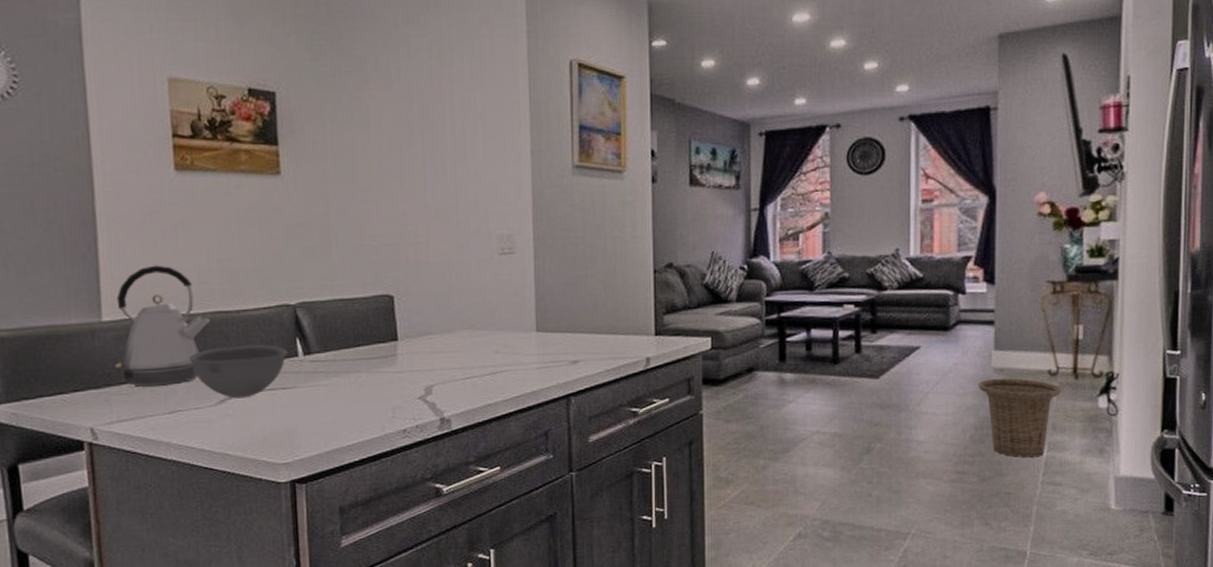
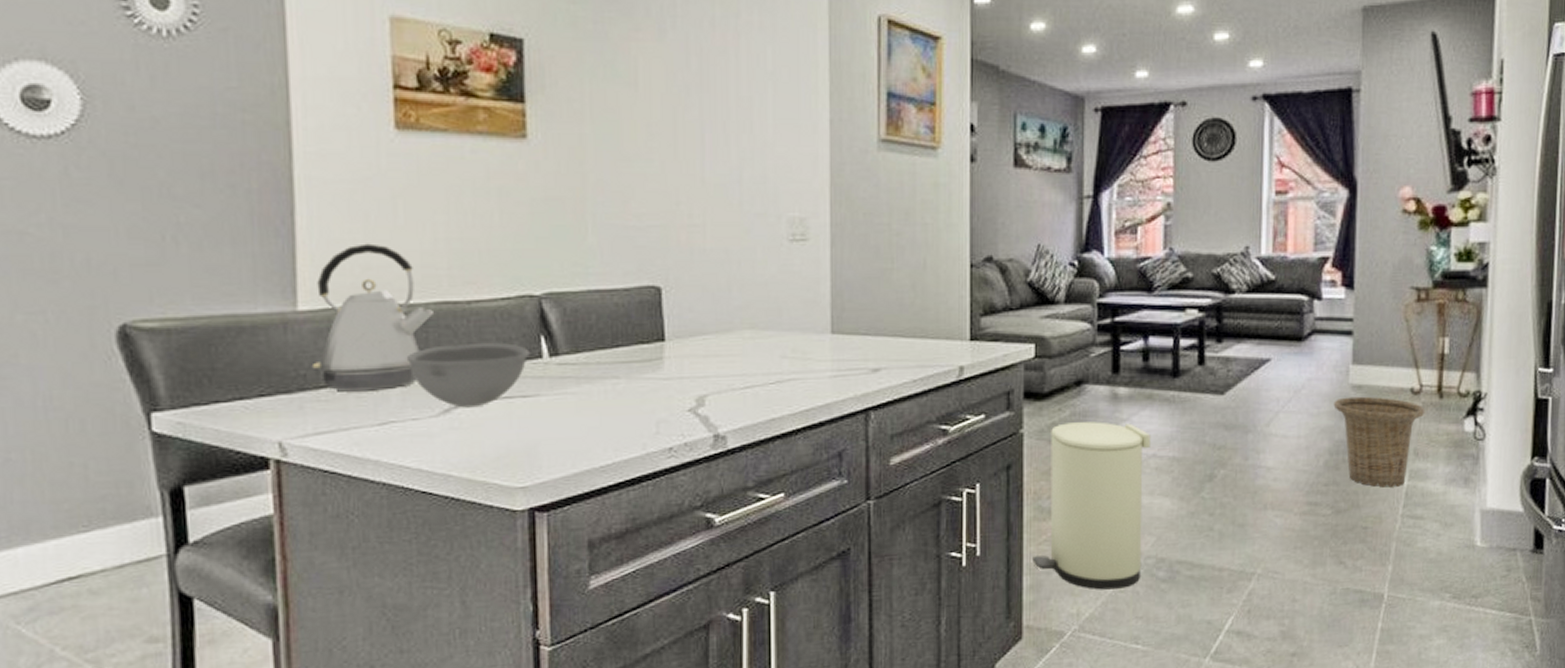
pedal bin: none [713,403,814,548] -> present [1032,421,1151,590]

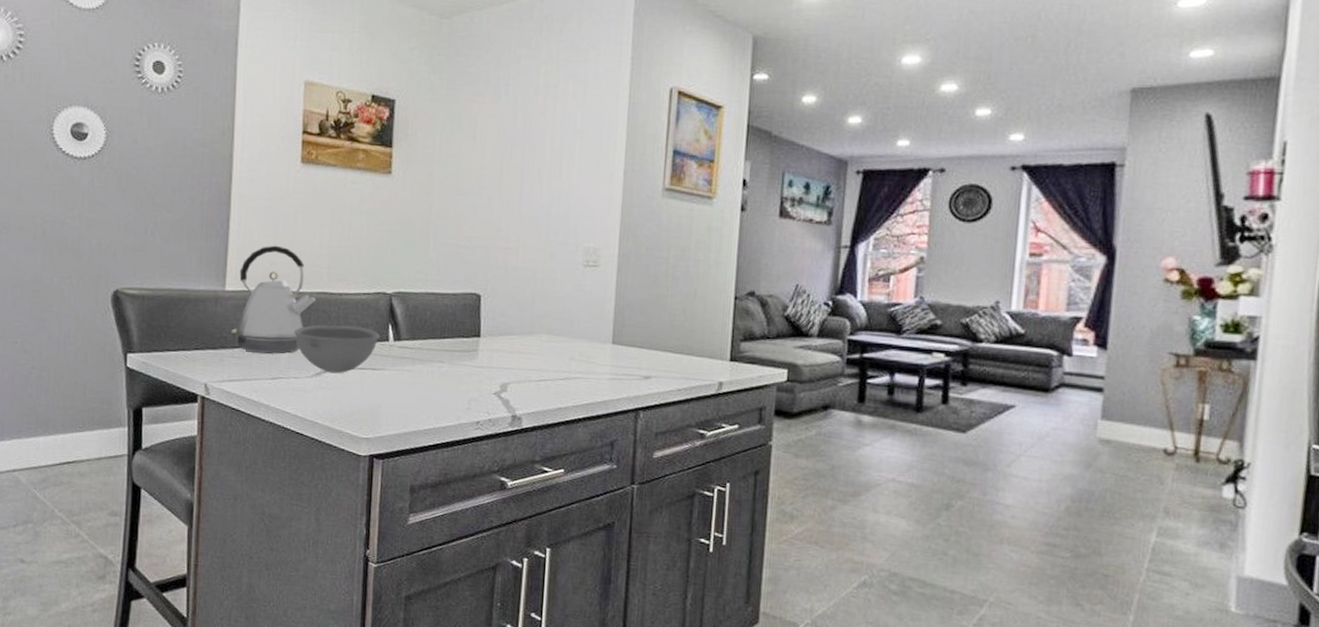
pedal bin: present [1032,421,1151,590] -> none [772,441,891,594]
basket: present [1333,396,1425,488] -> none [1079,449,1179,541]

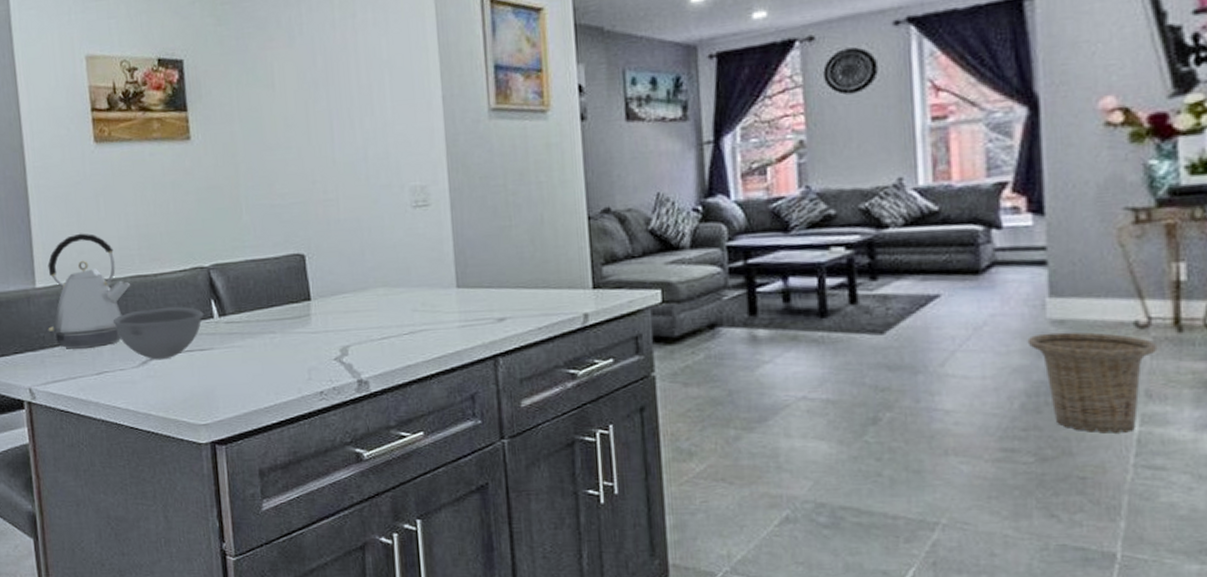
basket: none [1079,449,1179,541] -> present [1027,332,1158,434]

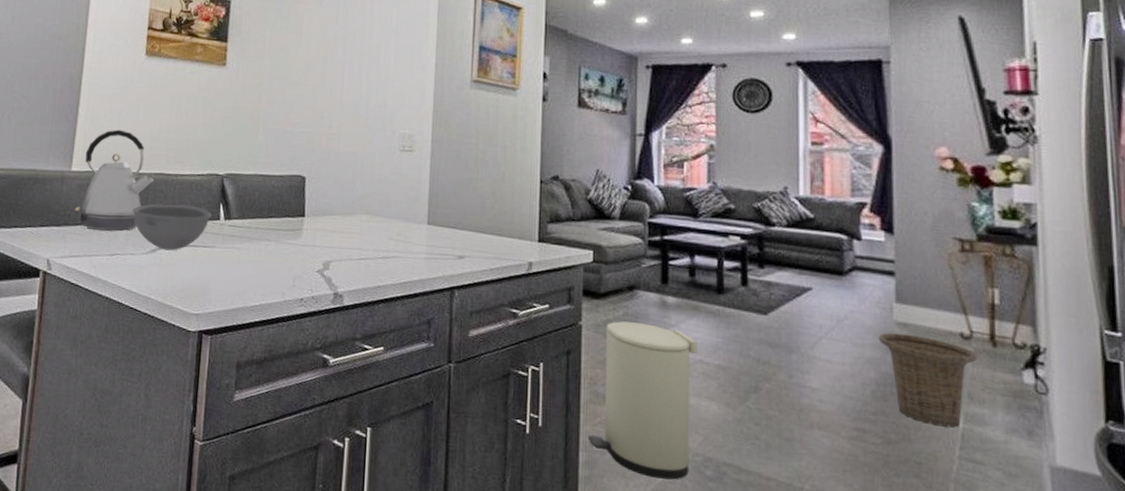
pedal bin: none [674,364,799,533] -> present [588,321,697,480]

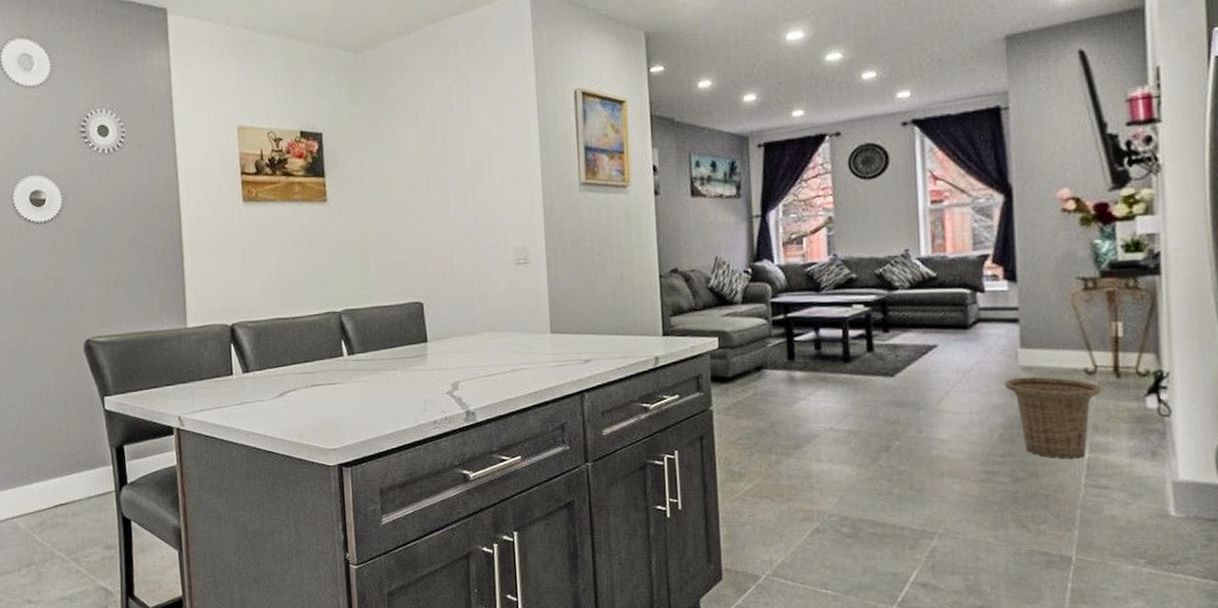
kettle: present [74,129,153,232] -> none [196,280,271,382]
bowl: present [132,203,212,251] -> none [254,346,335,393]
pedal bin: present [588,321,697,480] -> none [727,400,828,542]

